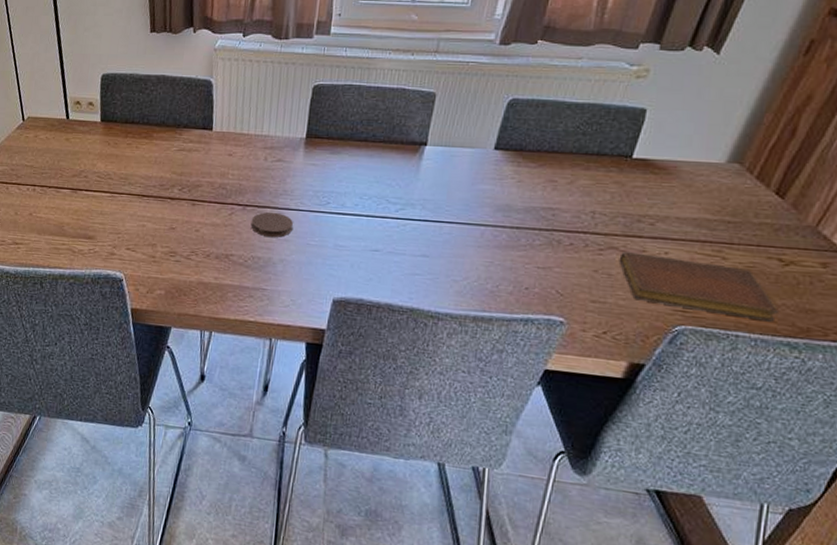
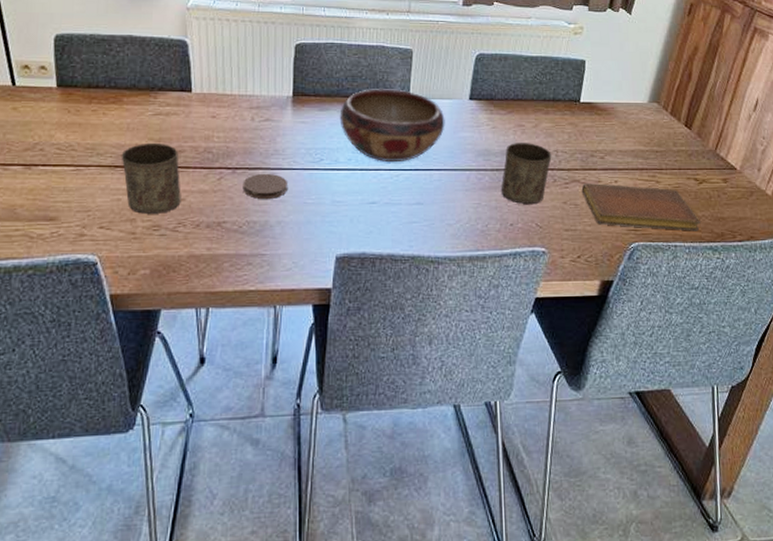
cup: none [148,176,197,242] -> present [121,144,181,214]
decorative bowl: none [350,133,464,211] -> present [339,88,445,161]
cup: none [520,200,587,269] -> present [502,143,552,204]

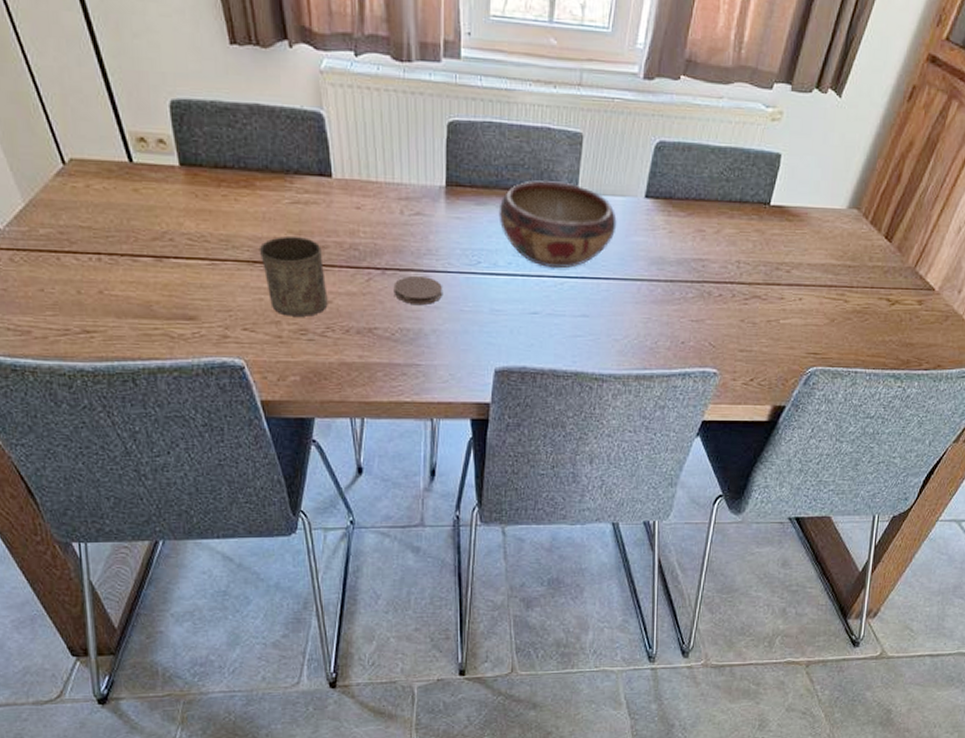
cup: present [502,143,552,204] -> none [675,251,733,320]
notebook: present [581,183,701,231] -> none [761,300,887,357]

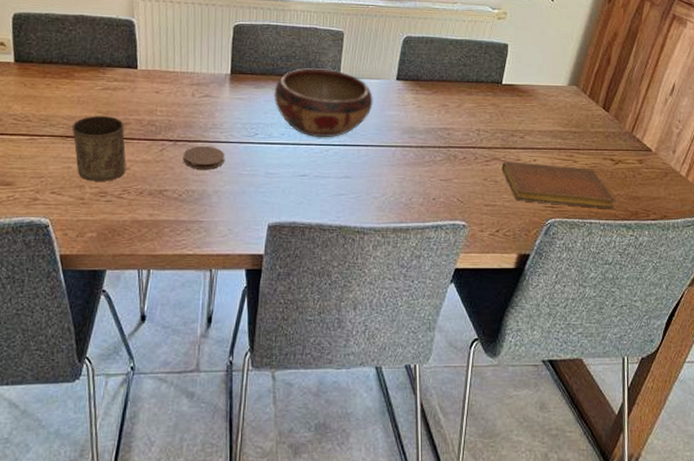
notebook: none [761,300,887,357] -> present [501,161,616,209]

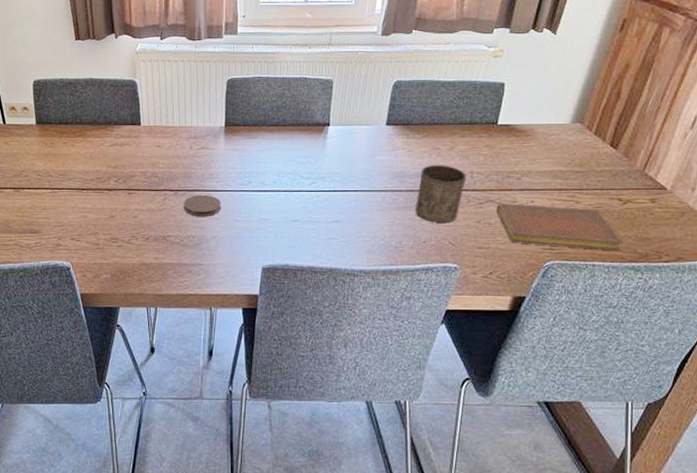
cup: present [71,116,126,181] -> none [86,170,134,228]
decorative bowl: present [274,67,373,137] -> none [266,116,363,184]
cup: none [425,122,474,180] -> present [416,165,467,223]

